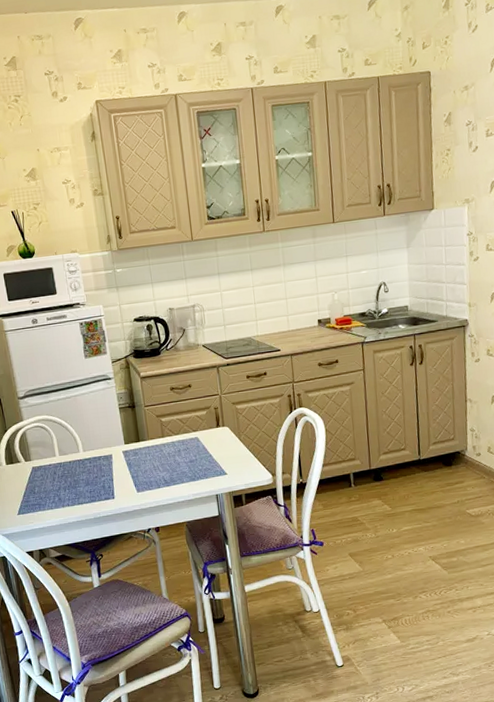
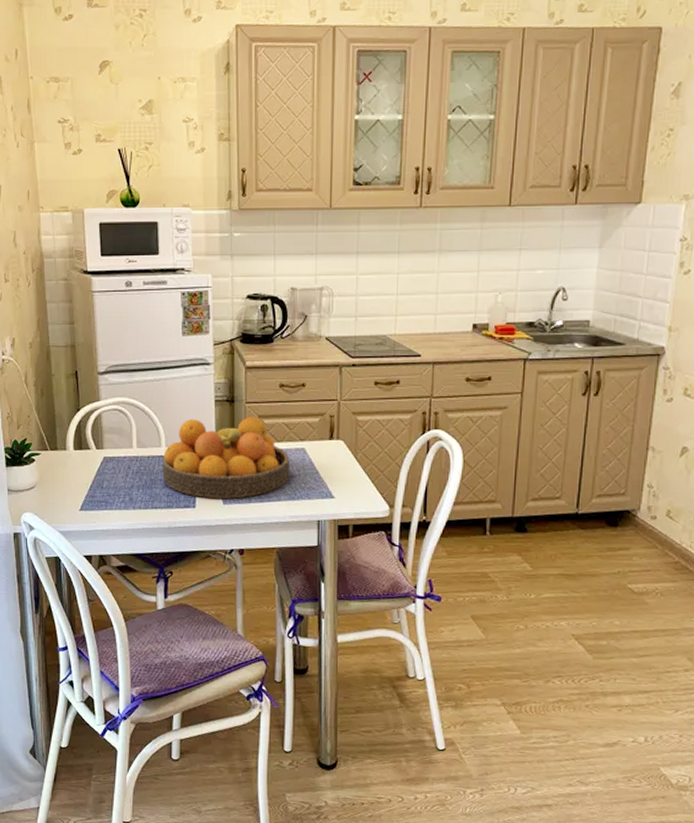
fruit bowl: none [82,417,189,490] -> present [162,417,290,499]

